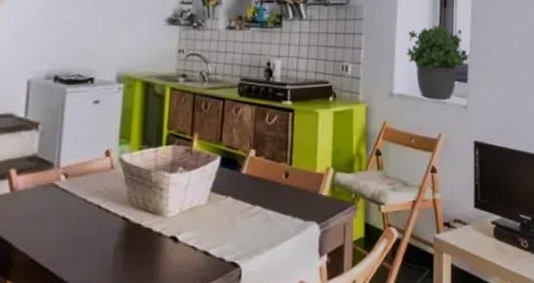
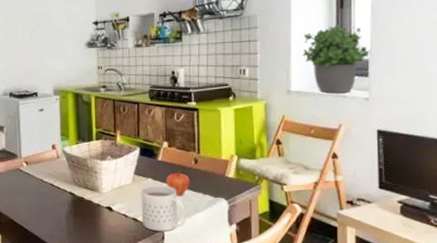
mug: none [214,205,270,269] -> present [140,185,186,232]
fruit: none [249,186,278,219] -> present [166,170,190,195]

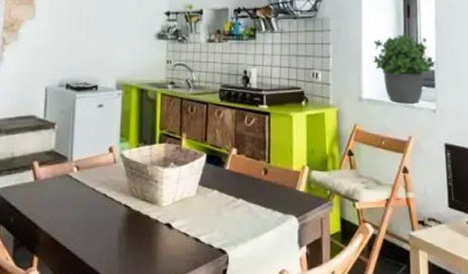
mug: present [140,185,186,232] -> none [204,198,252,255]
fruit: present [166,170,190,195] -> none [233,181,259,211]

